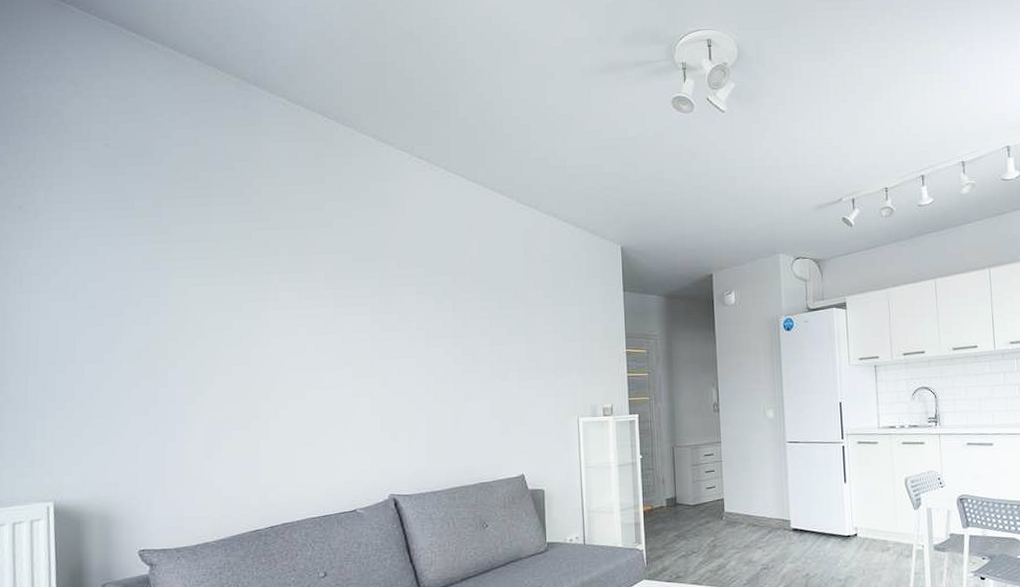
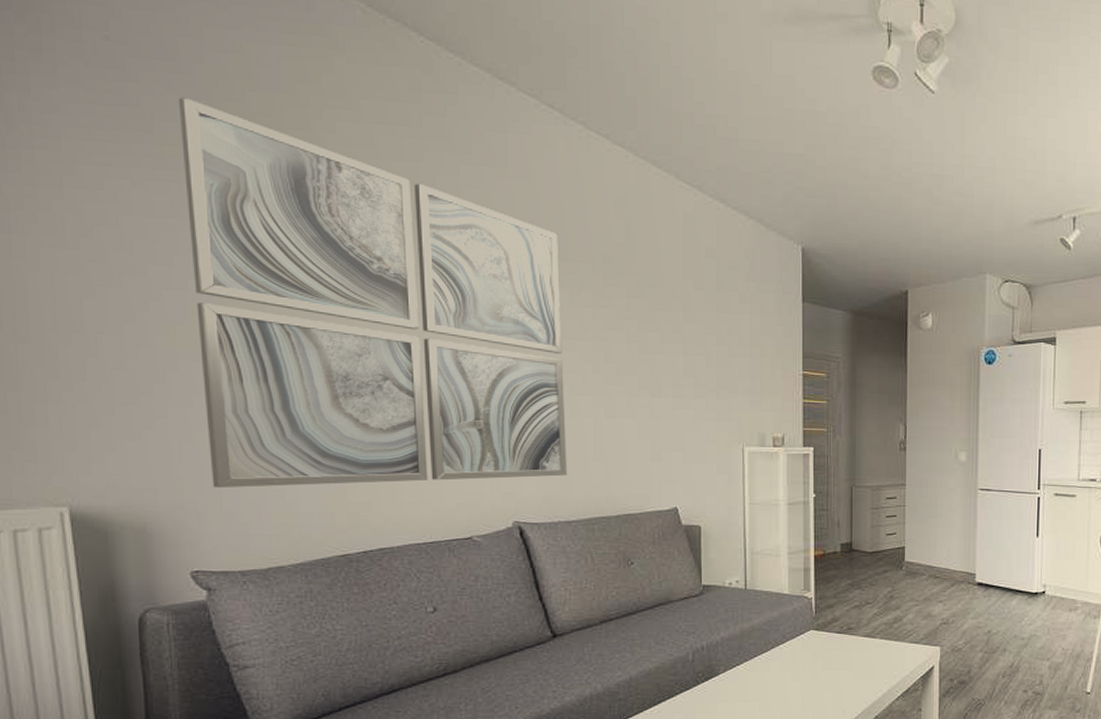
wall art: none [151,181,433,480] -> present [178,97,567,489]

